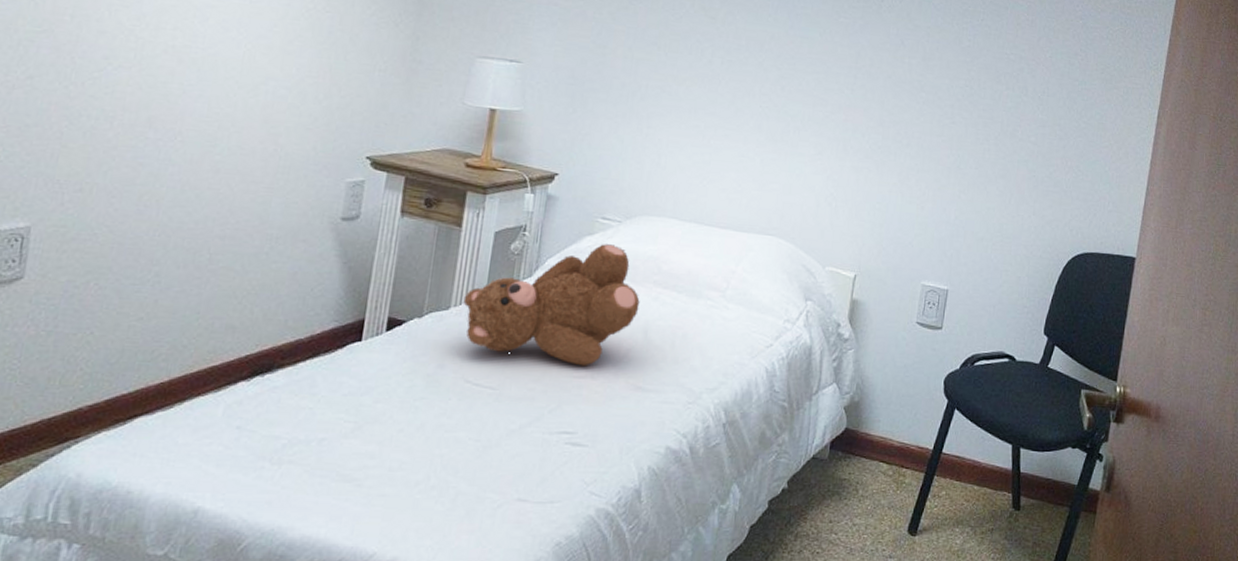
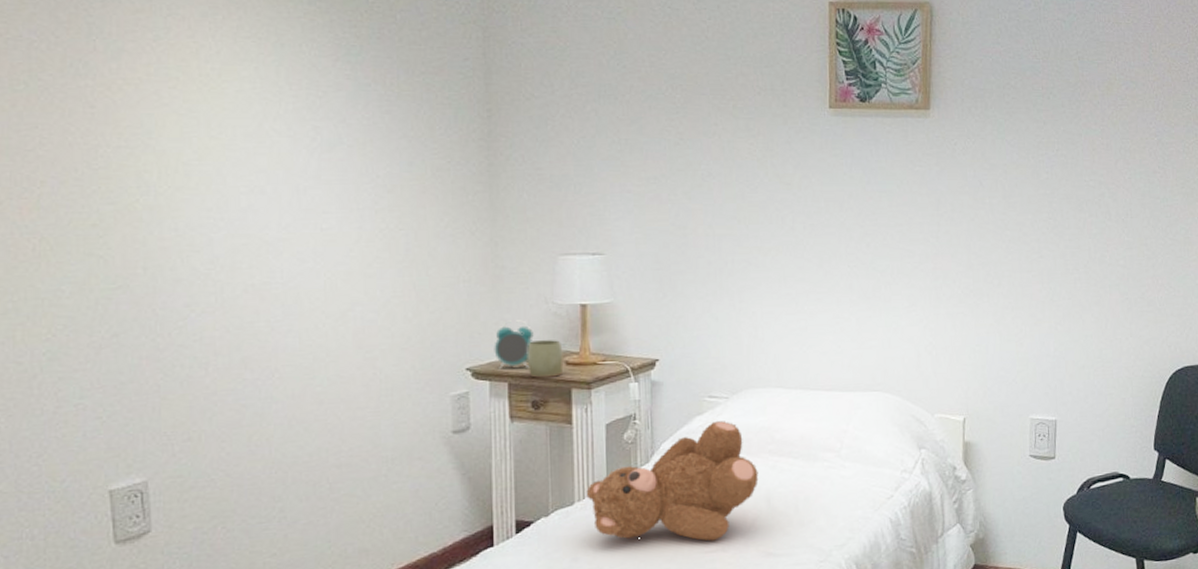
alarm clock: none [396,115,439,166] -> present [494,320,534,370]
mug: none [427,138,466,178] -> present [526,340,564,378]

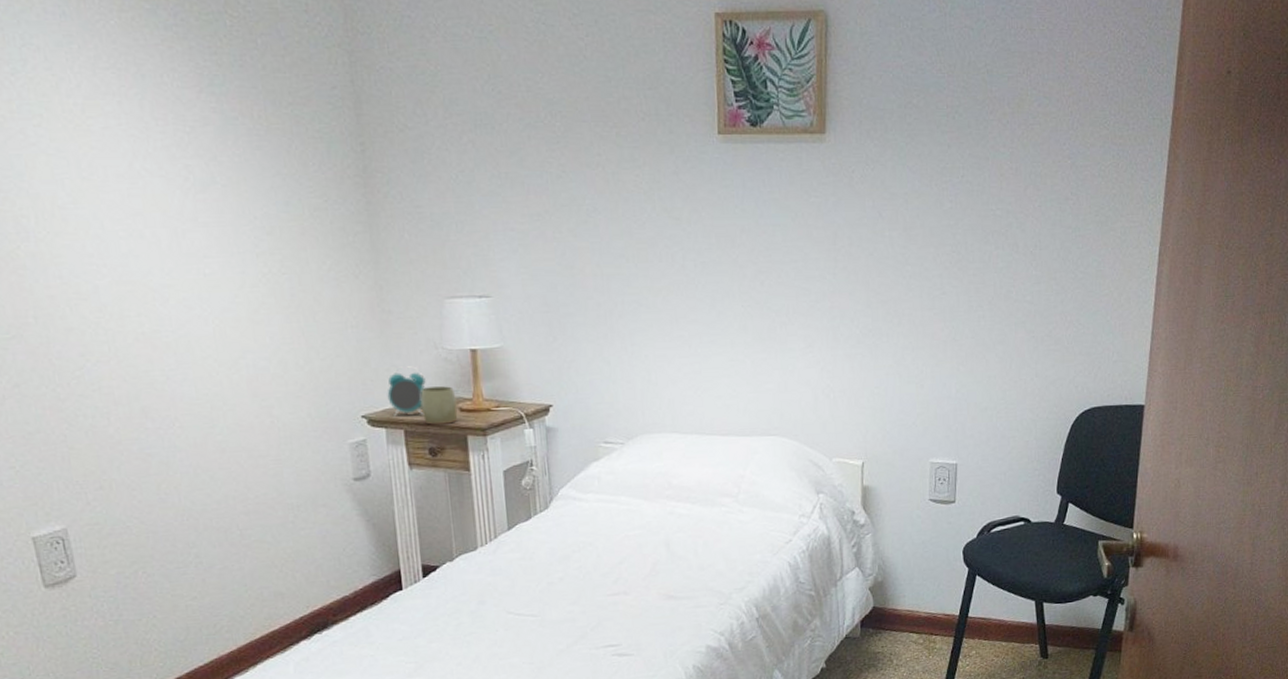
teddy bear: present [586,421,759,541] -> none [488,467,657,585]

